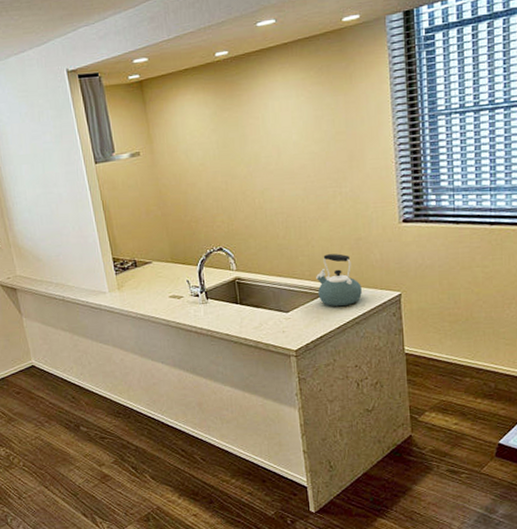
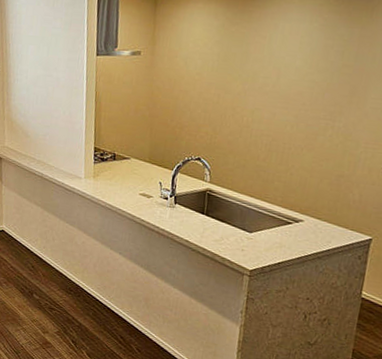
kettle: present [316,254,362,307] -> none [285,184,333,239]

